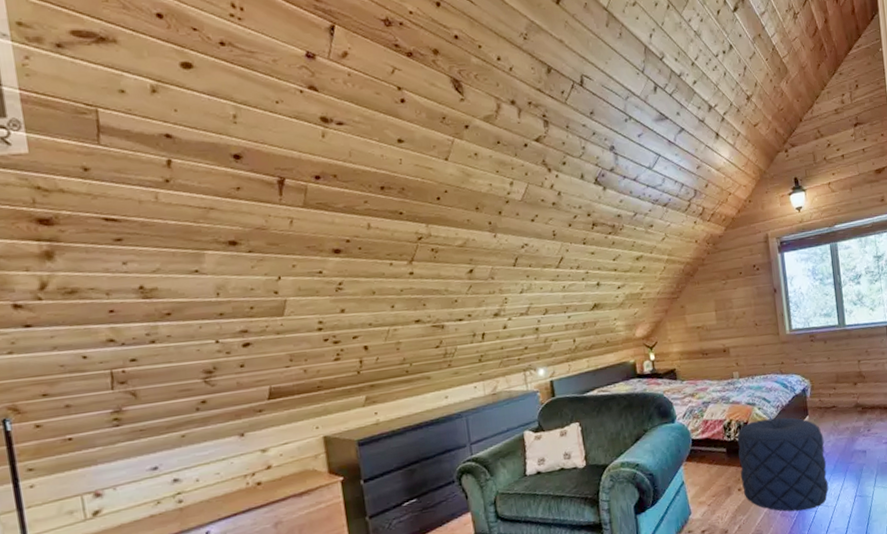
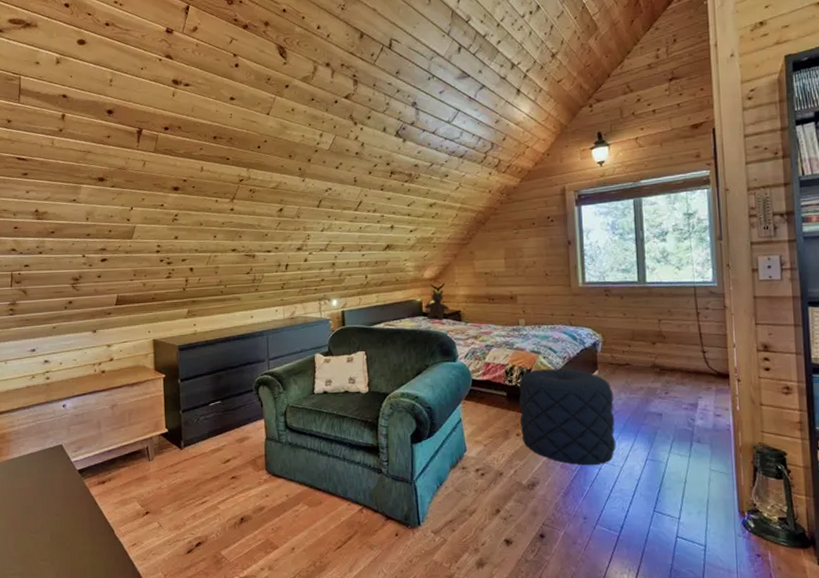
teddy bear: none [638,348,664,381] -> present [424,289,450,320]

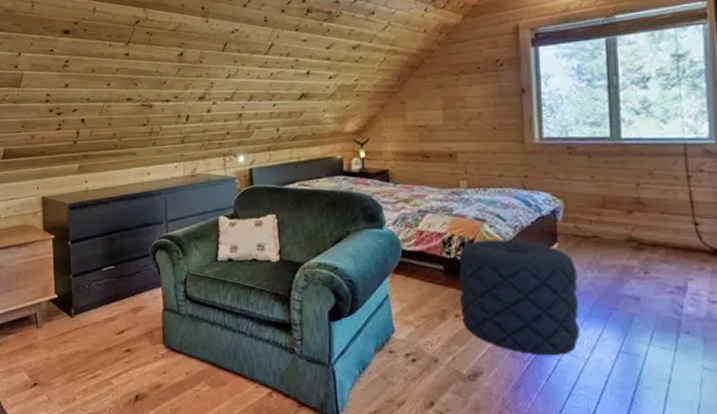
teddy bear: present [424,289,450,320] -> none [345,144,376,180]

